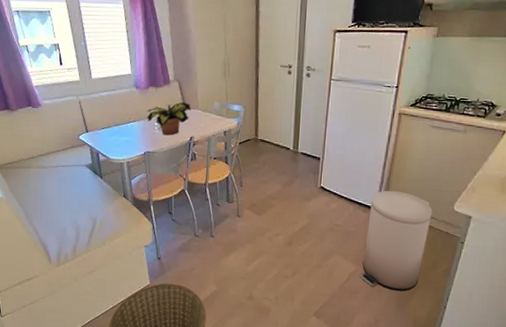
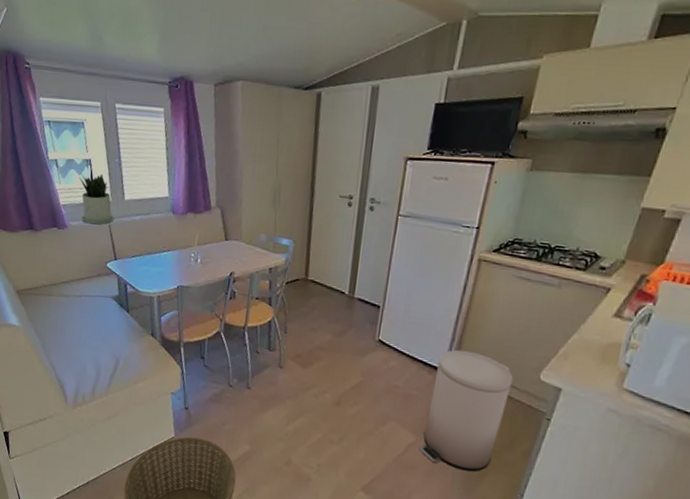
planter: none [49,57,84,102] -> present [79,174,115,225]
flower pot: present [146,102,191,136] -> none [182,232,233,269]

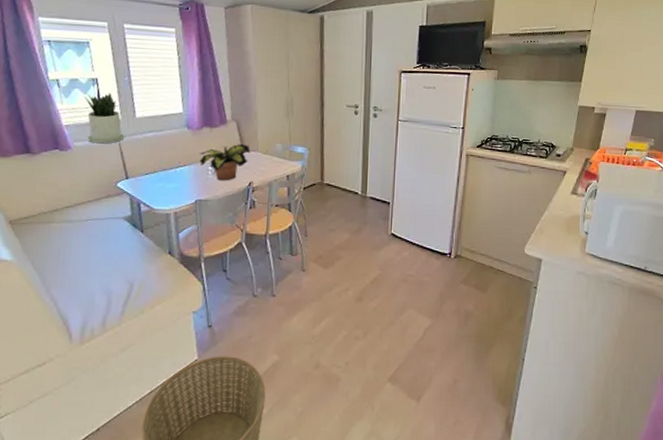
flower pot: none [182,232,233,269] -> present [199,144,250,181]
pedal bin: present [418,349,514,472] -> none [435,235,504,345]

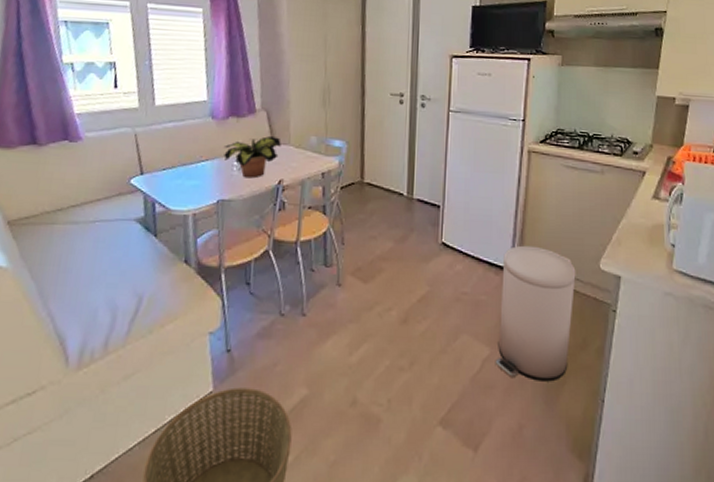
planter: present [85,93,125,144] -> none [99,78,142,135]
pedal bin: none [435,235,504,345] -> present [495,245,576,382]

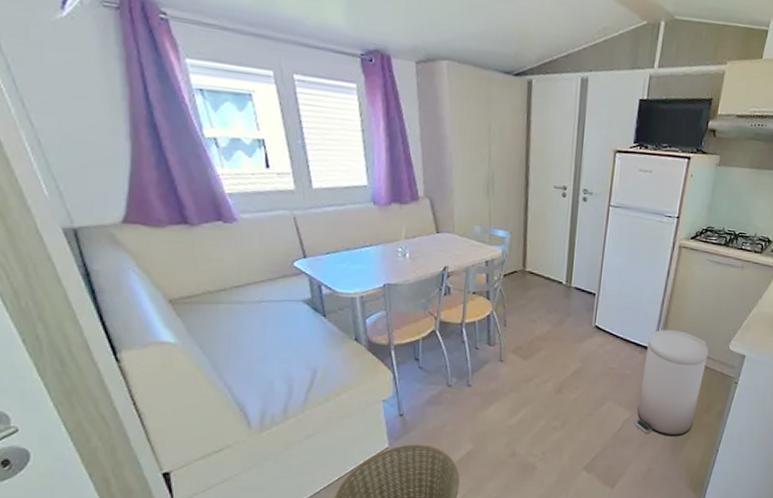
flower pot: present [223,136,281,179] -> none [387,224,445,265]

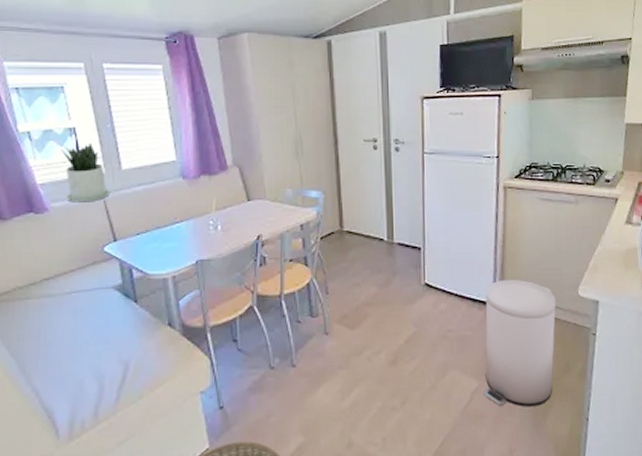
planter: none [250,156,301,217] -> present [61,144,110,203]

